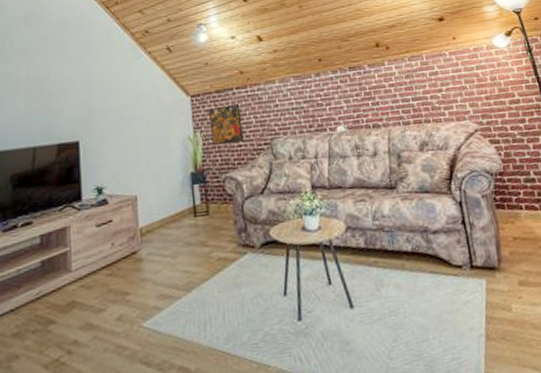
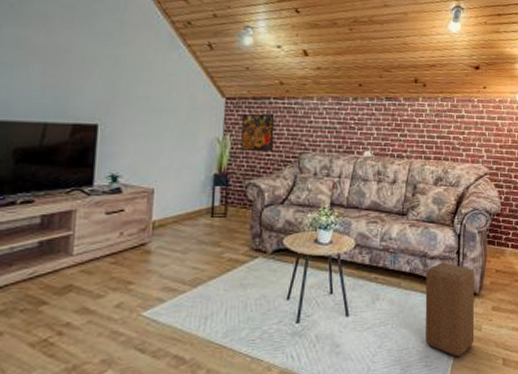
stool: none [431,235,506,345] -> present [425,262,475,356]

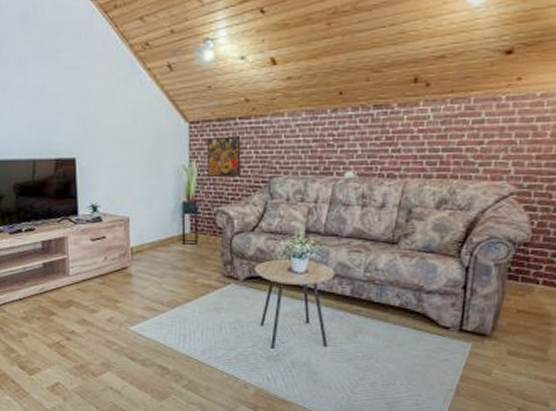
stool: present [425,262,475,356] -> none [416,298,486,399]

